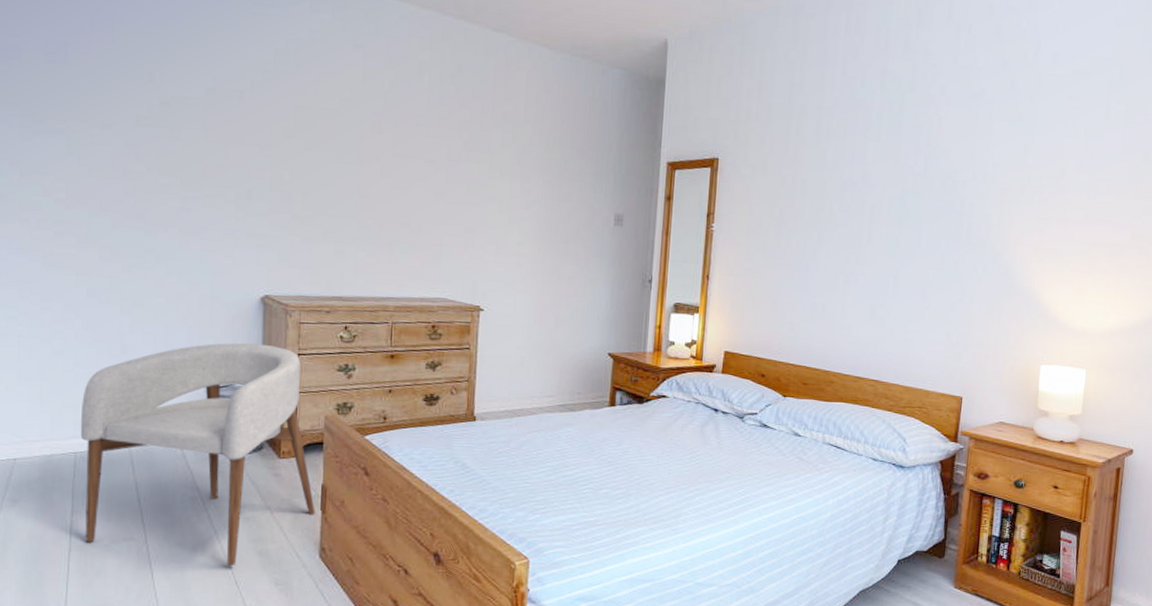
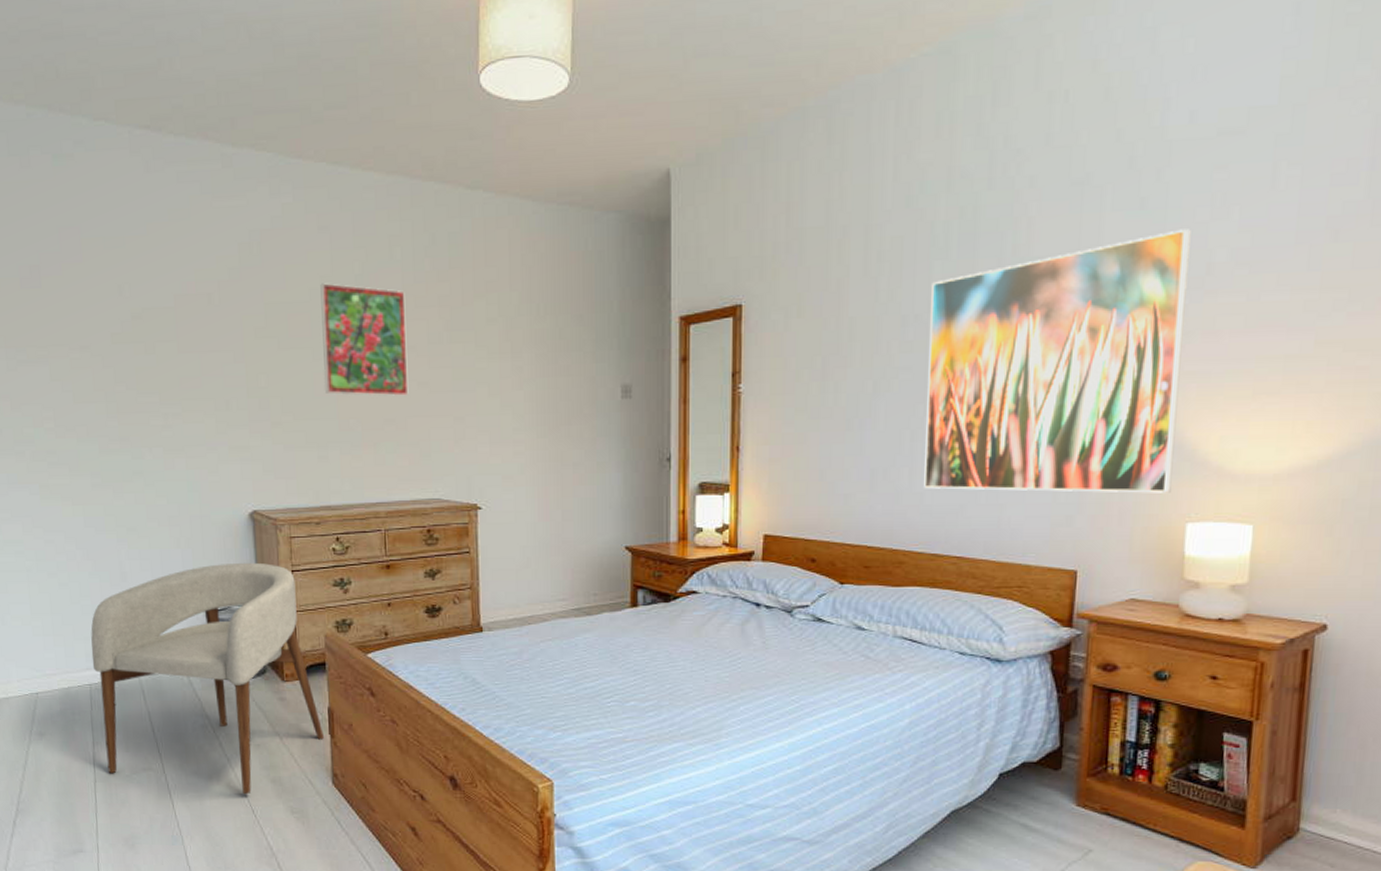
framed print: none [345,95,430,204] -> present [320,283,409,397]
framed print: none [852,140,1051,341] -> present [924,229,1191,493]

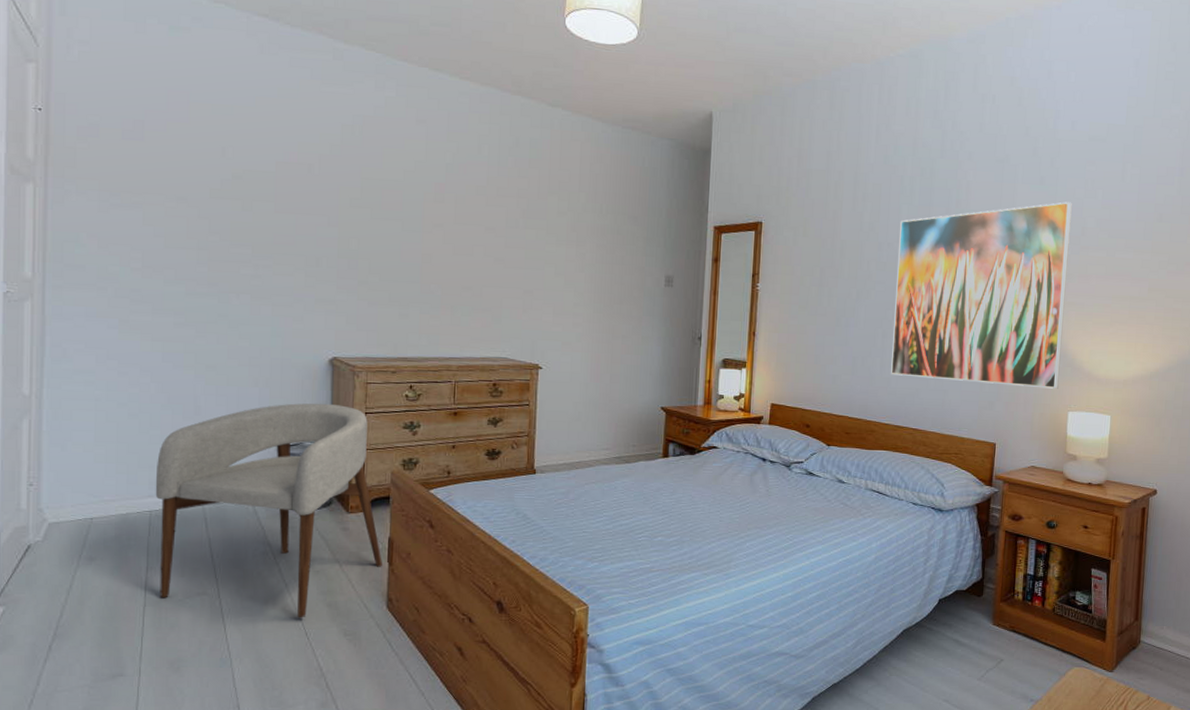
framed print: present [320,283,409,397] -> none [410,167,489,268]

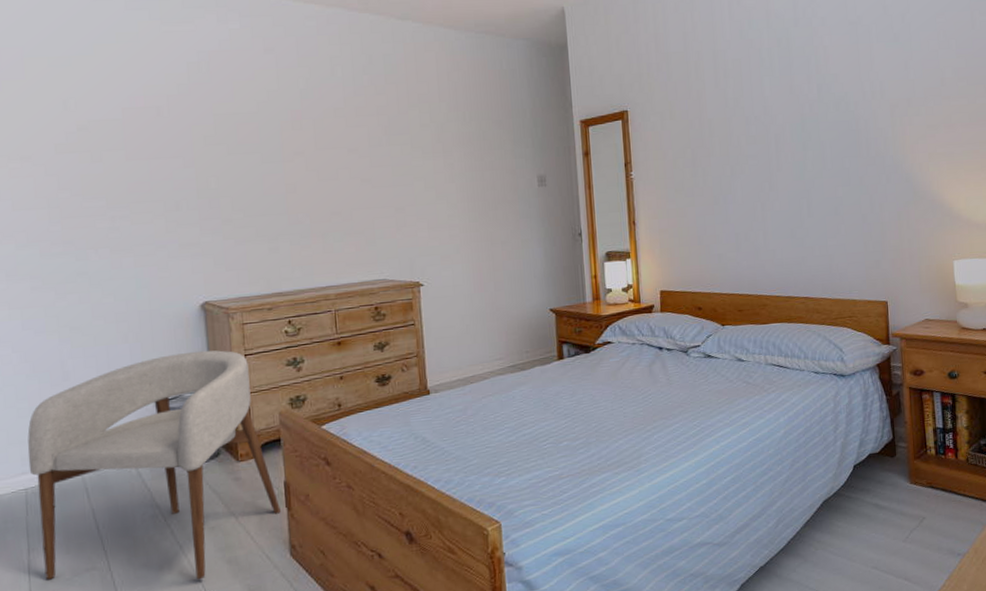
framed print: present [891,201,1072,389] -> none [764,55,940,247]

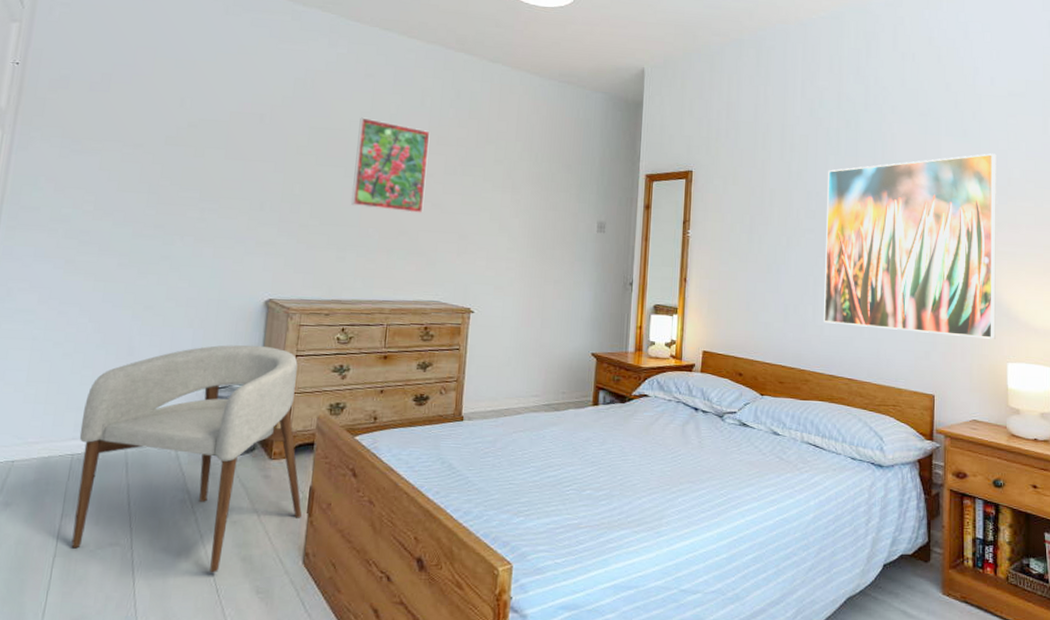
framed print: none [267,96,353,193] -> present [350,117,430,213]
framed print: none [764,55,940,247] -> present [824,153,996,339]

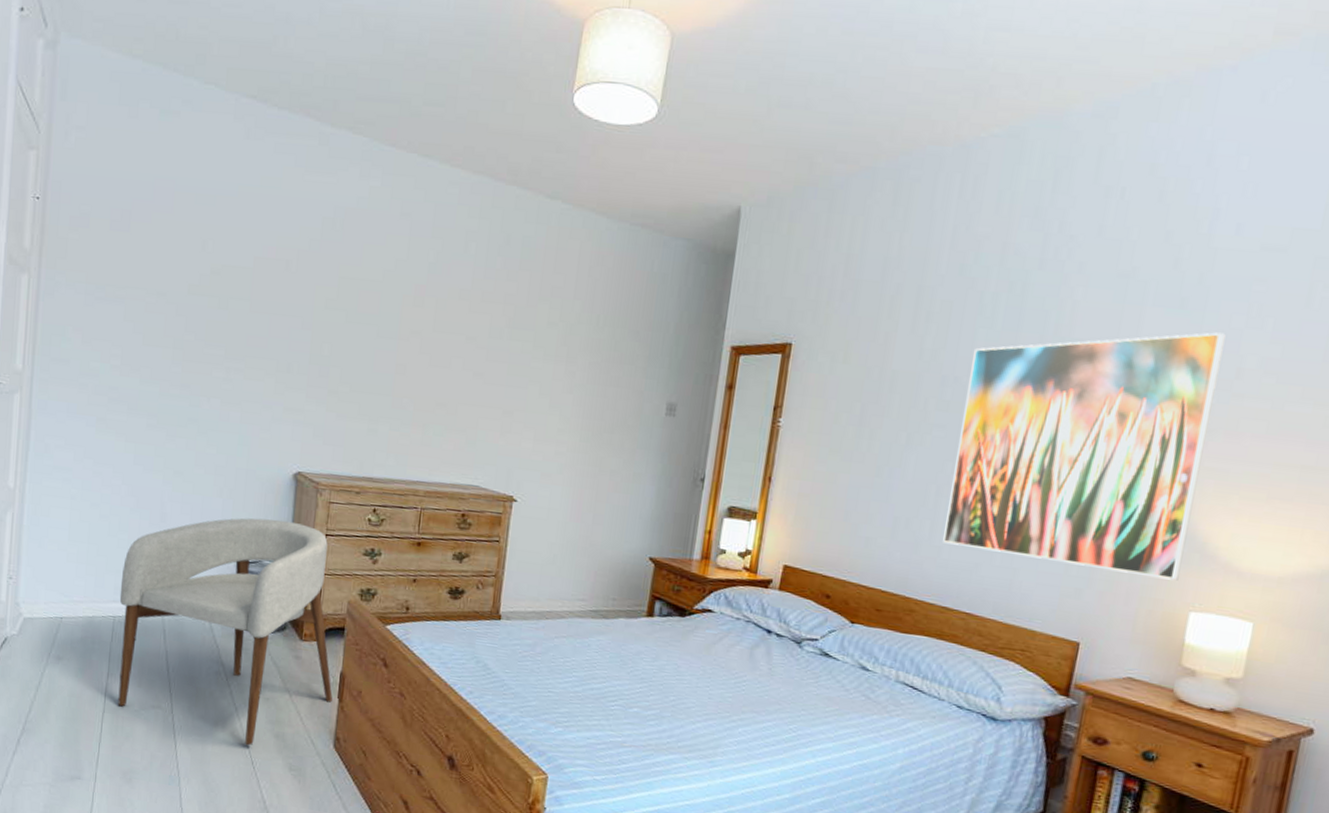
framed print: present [350,117,430,213] -> none [383,266,474,384]

